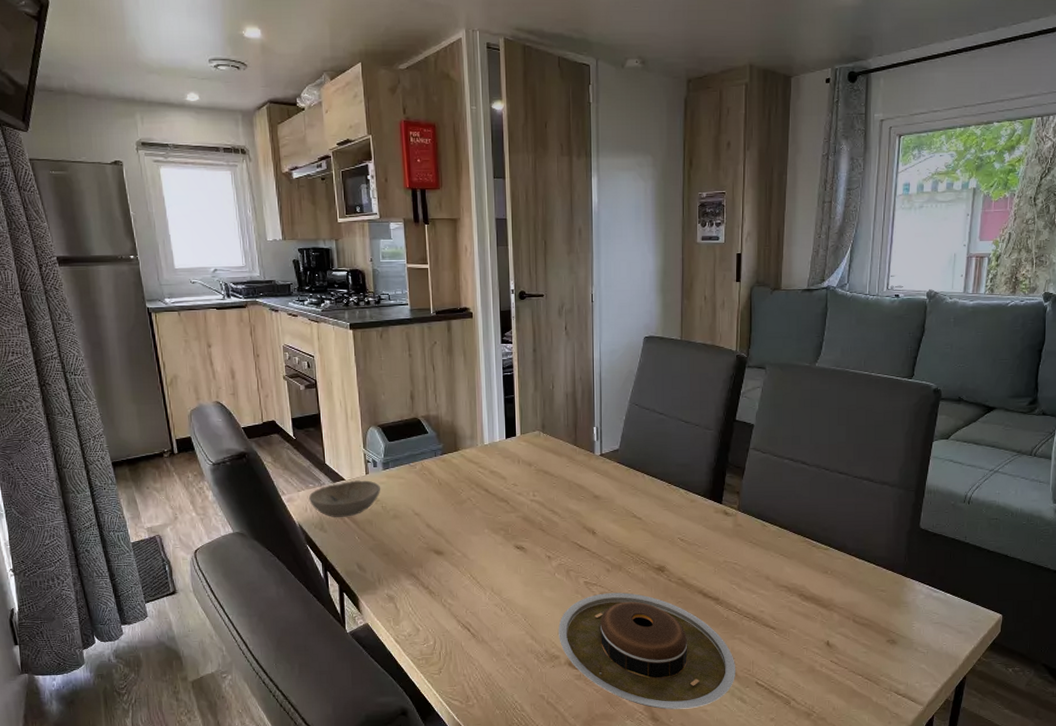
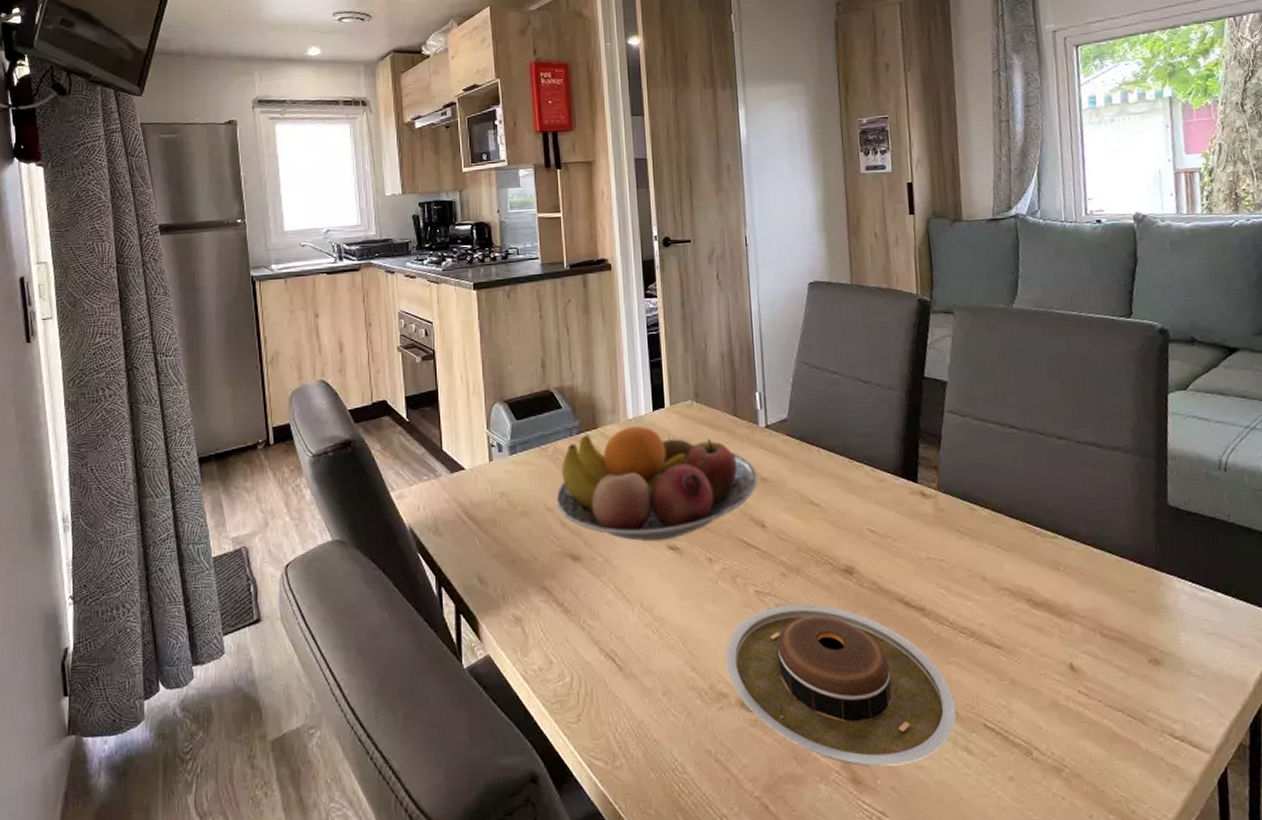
bowl: present [308,480,381,517] -> none [421,468,507,517]
fruit bowl: none [423,451,592,542] -> present [556,426,758,542]

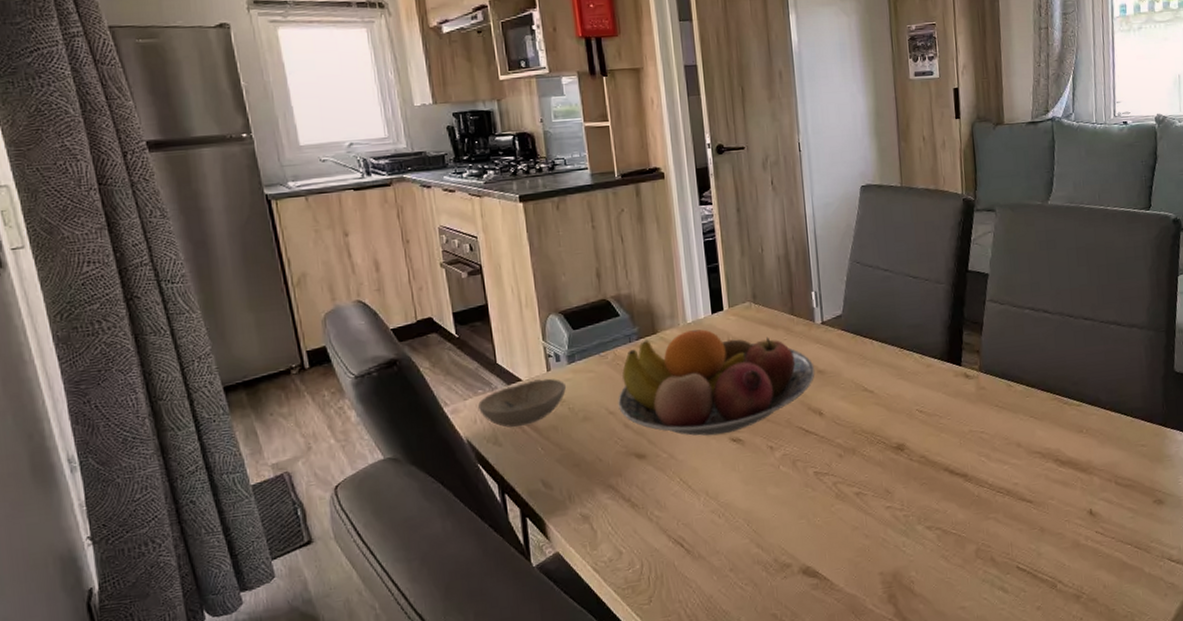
bowl: none [421,468,507,517] -> present [477,378,567,428]
plate: present [725,604,956,767] -> none [788,479,994,612]

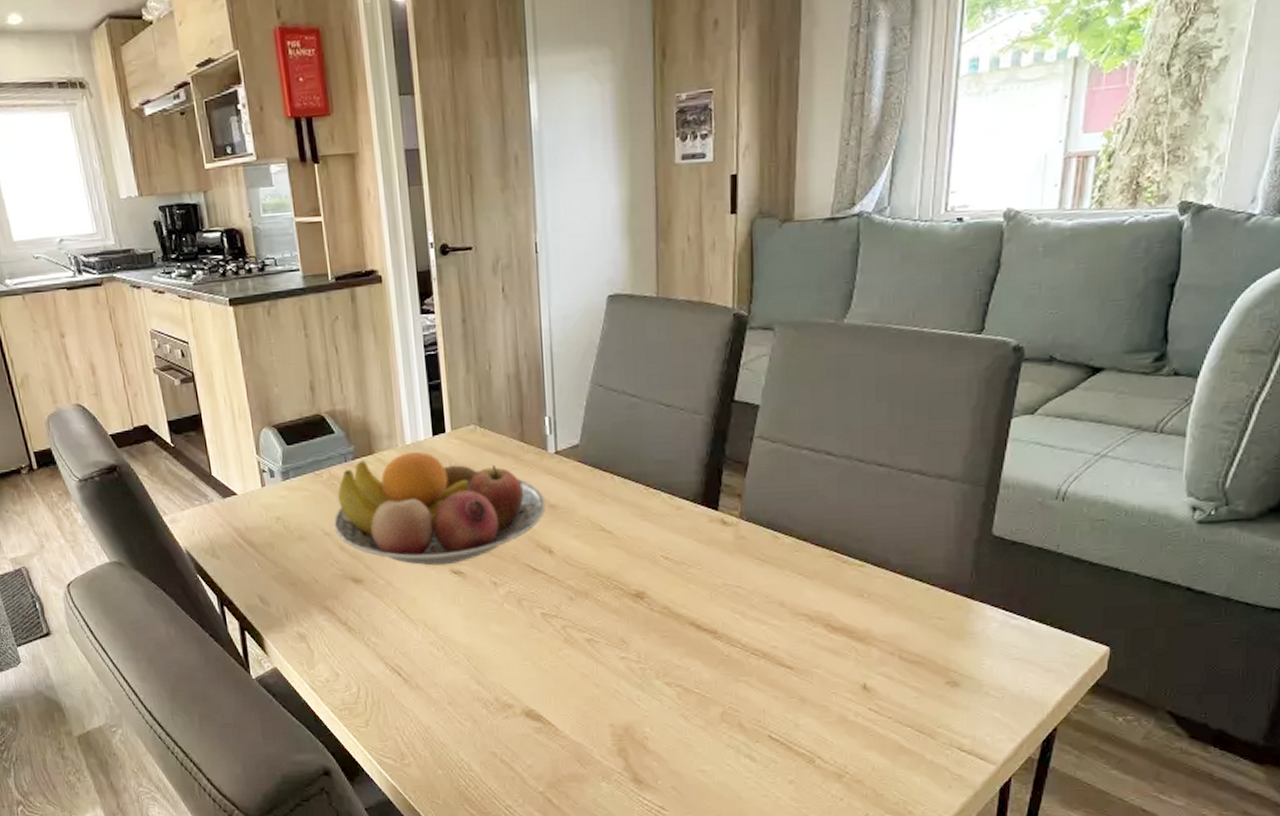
bowl: present [477,378,567,428] -> none [194,494,282,541]

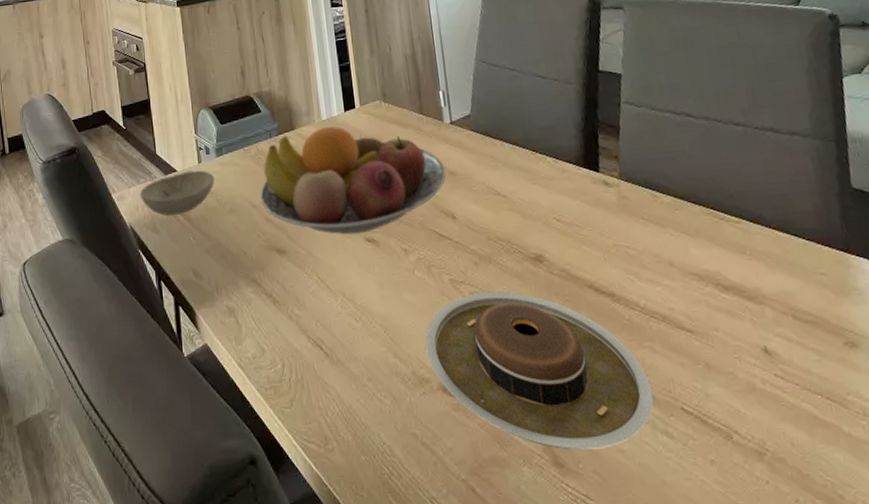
bowl: none [194,494,282,541] -> present [139,170,215,216]
plate: none [511,626,741,769] -> present [425,291,654,450]

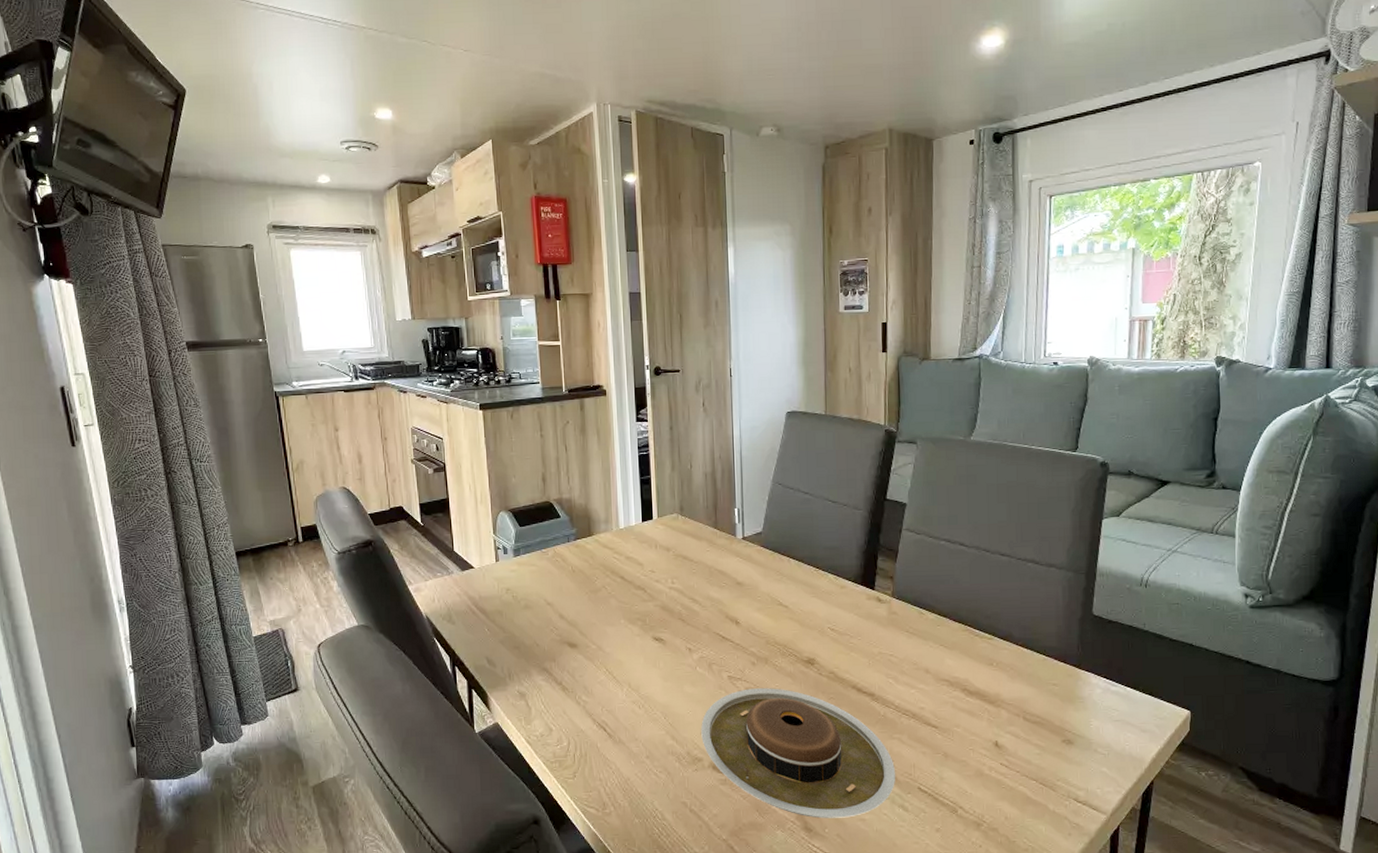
bowl: present [139,170,215,216] -> none [436,568,512,608]
fruit bowl: present [260,126,446,235] -> none [555,535,734,633]

